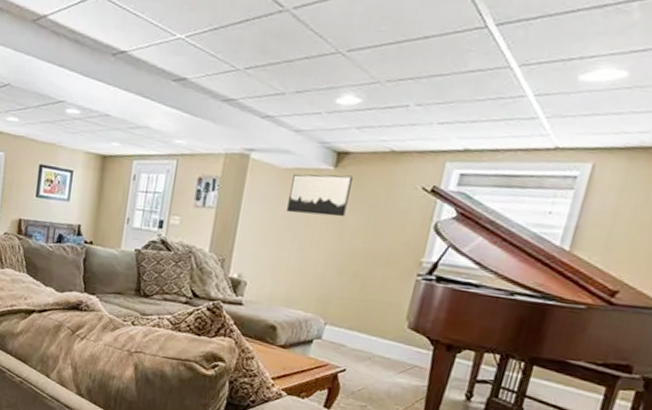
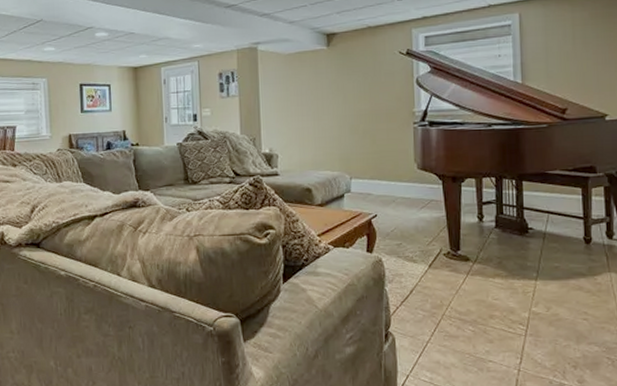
wall art: present [287,174,353,217] -> none [296,51,345,90]

